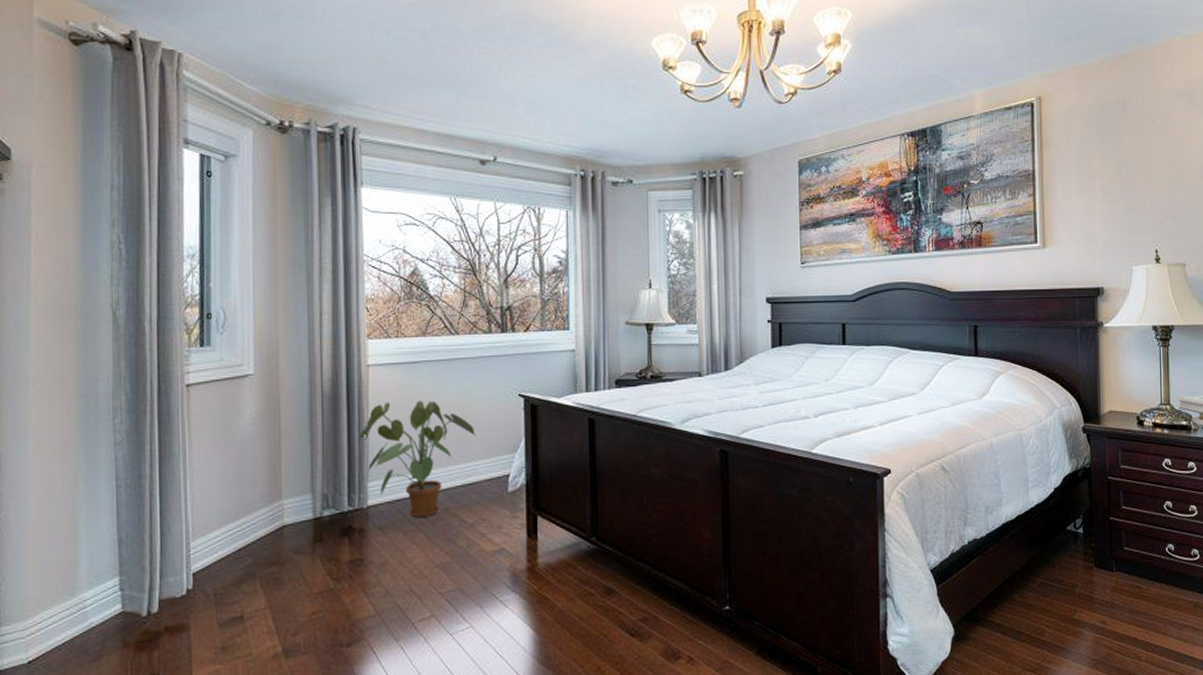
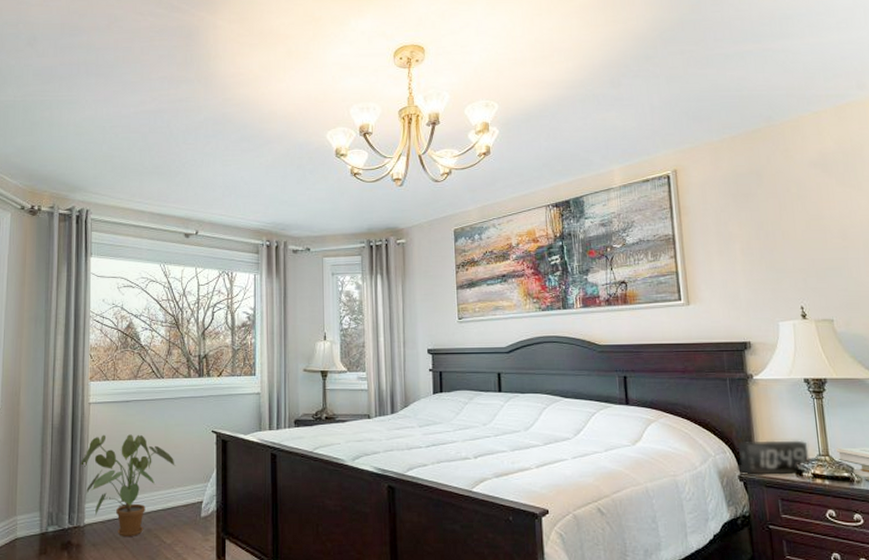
alarm clock: none [1081,389,1151,427] -> present [737,440,811,475]

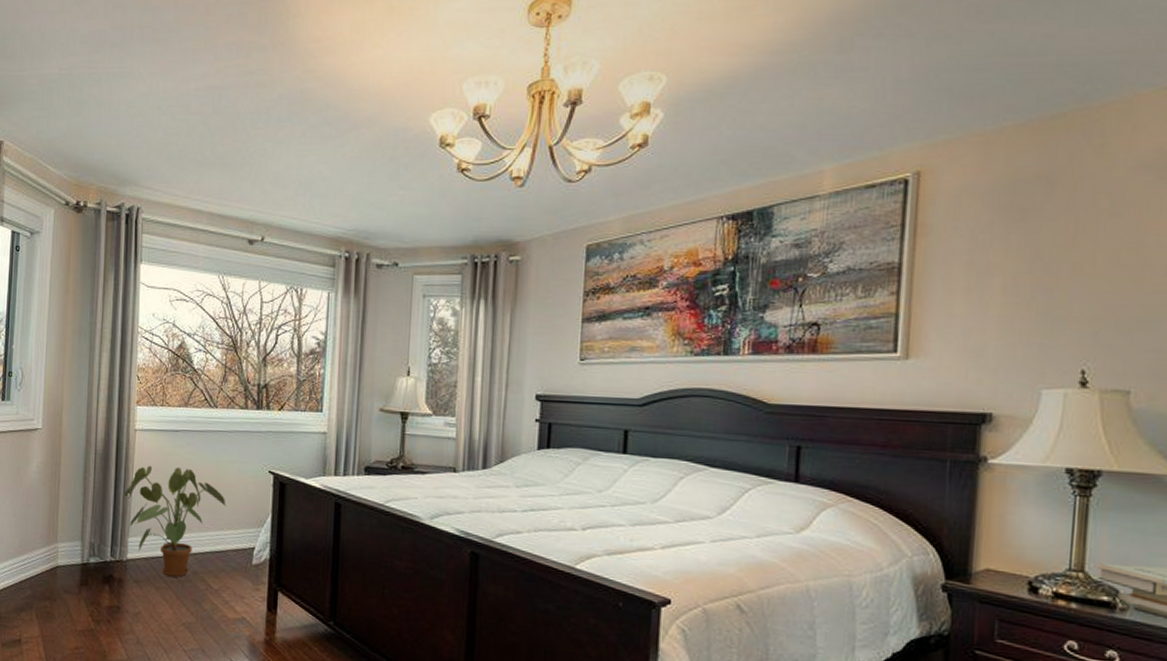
alarm clock: present [737,440,811,475] -> none [941,542,1054,593]

